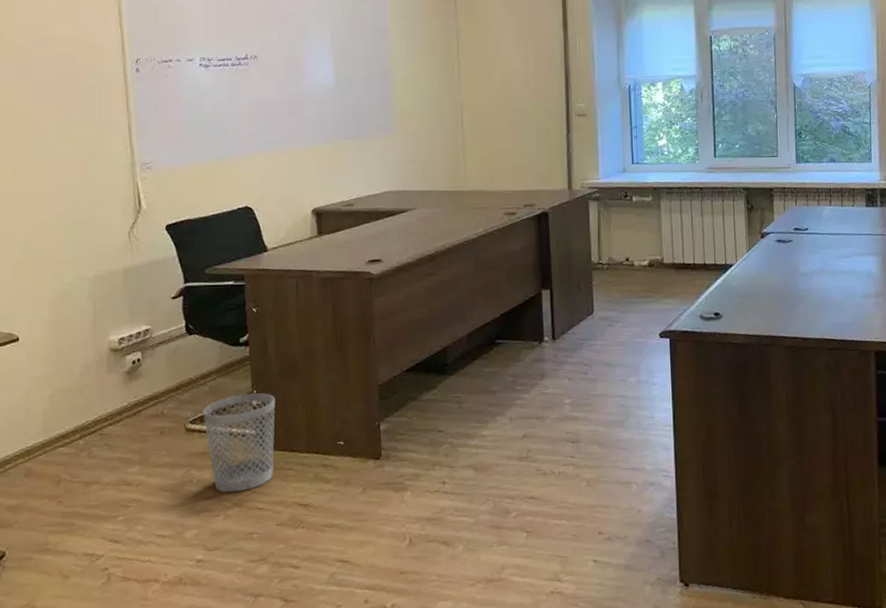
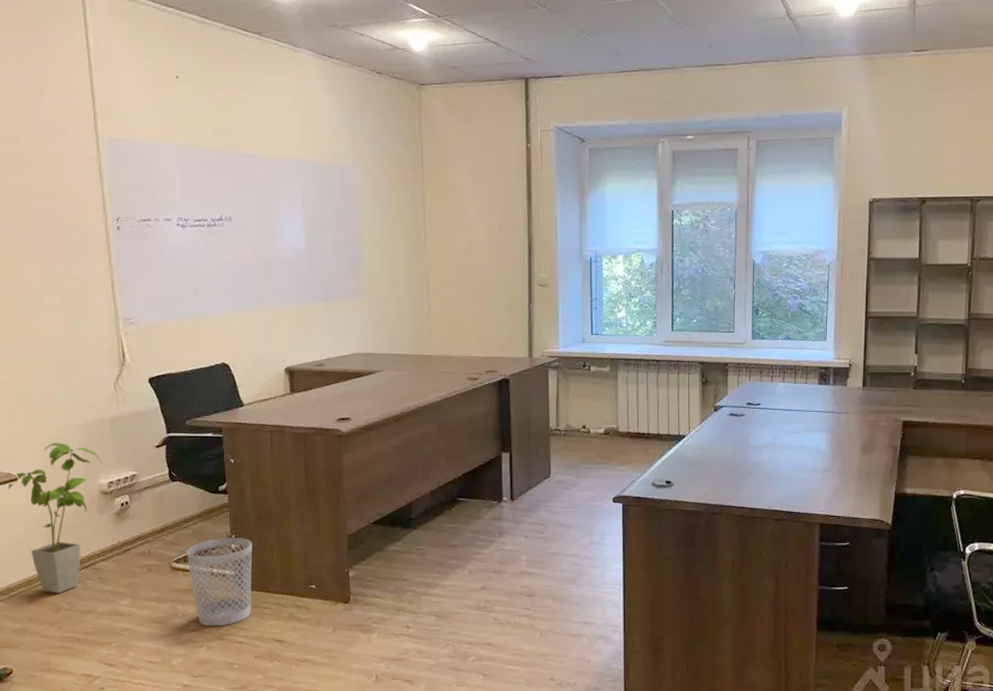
house plant: none [9,297,113,464] -> present [9,442,102,594]

